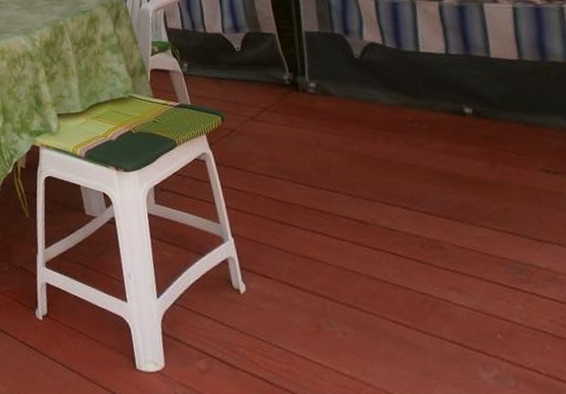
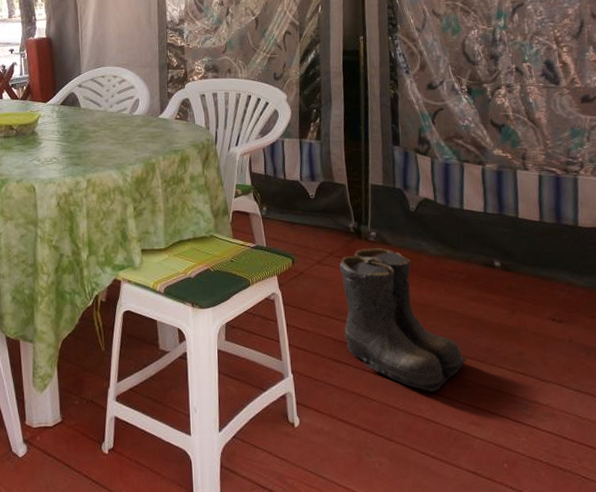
boots: none [275,100,440,255] -> present [339,248,467,392]

